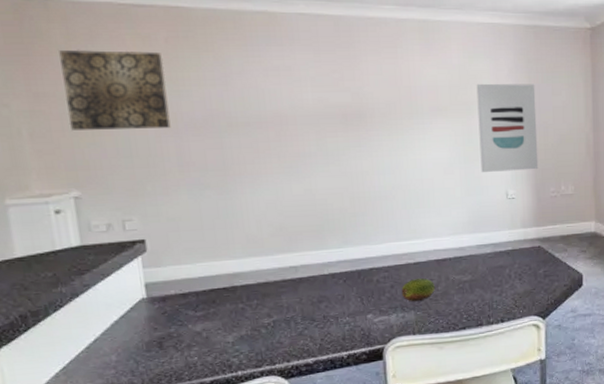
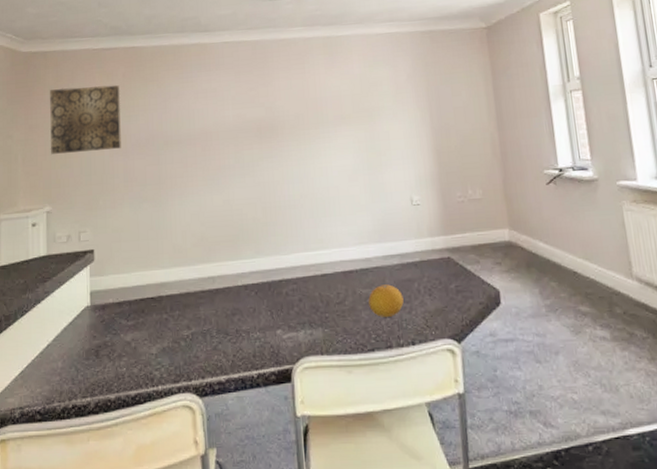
fruit: present [401,277,435,302] -> none [309,291,342,318]
fruit: none [461,271,495,300] -> present [368,284,404,317]
wall art: present [476,83,539,172] -> none [377,86,443,178]

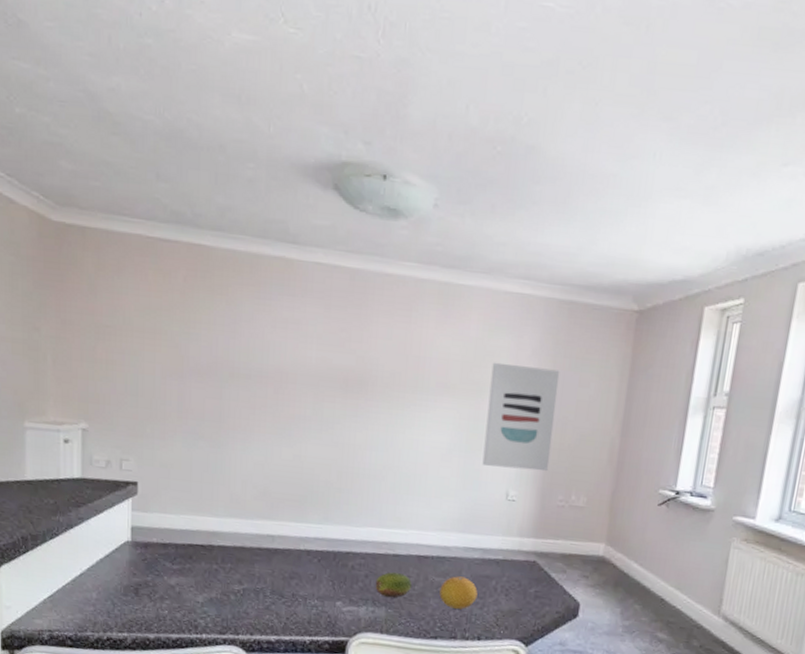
wall art: present [49,85,121,154] -> none [87,279,180,371]
fruit: none [309,291,342,318] -> present [375,571,412,598]
wall art: none [377,86,443,178] -> present [482,362,560,472]

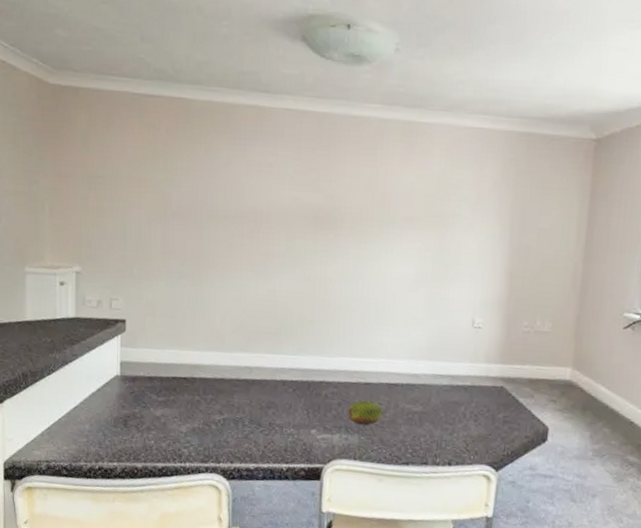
fruit: present [439,576,478,609] -> none [410,403,447,435]
wall art: present [482,362,560,472] -> none [448,194,521,299]

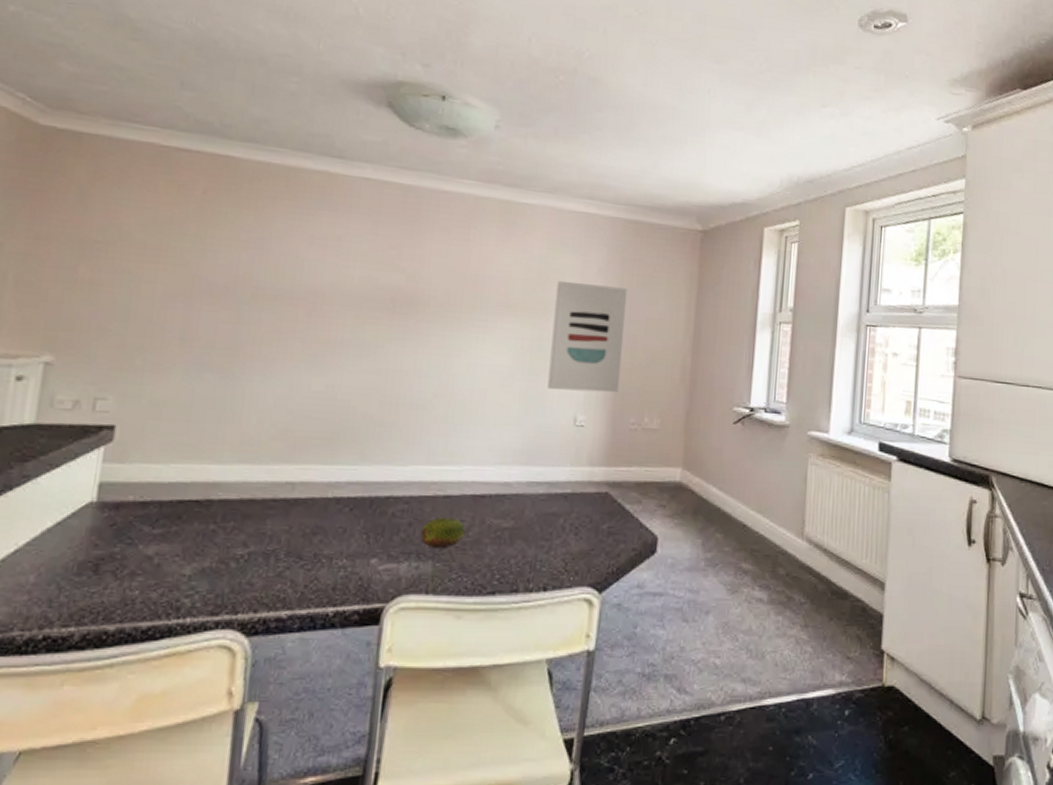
wall art: none [448,194,521,299] -> present [547,280,628,393]

